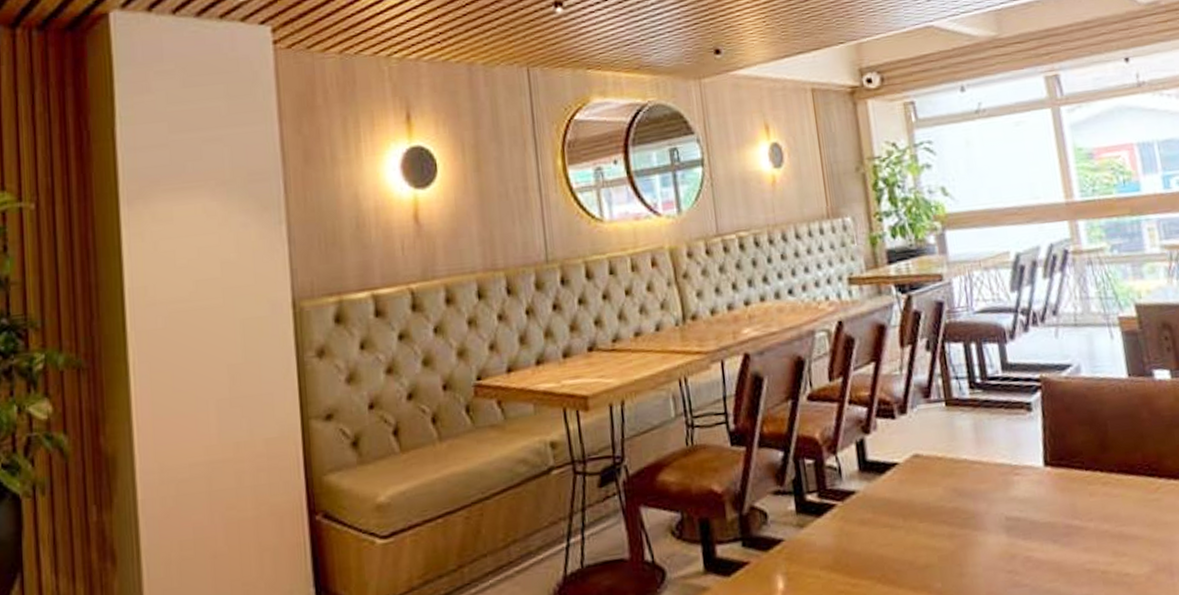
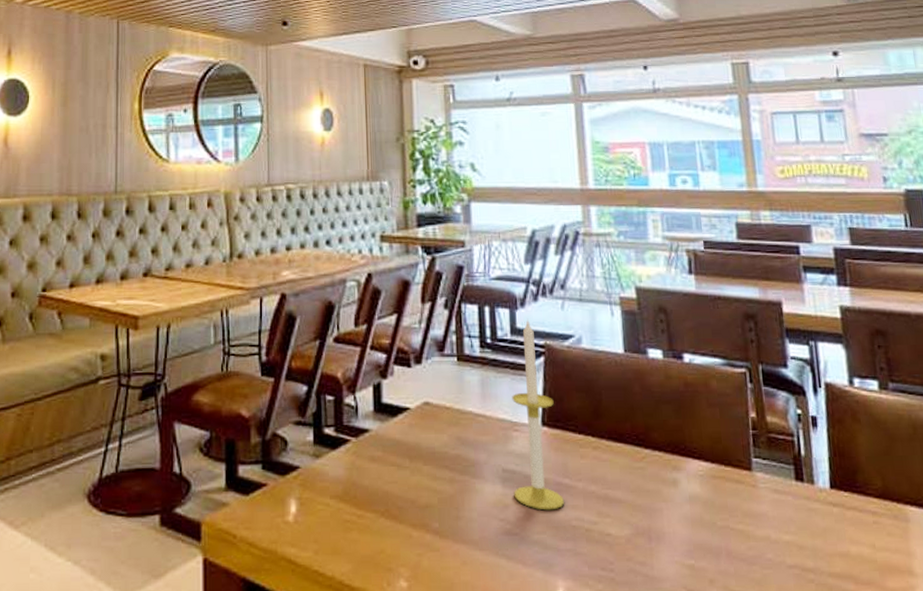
candle: none [1009,351,1077,557] -> present [512,318,565,511]

